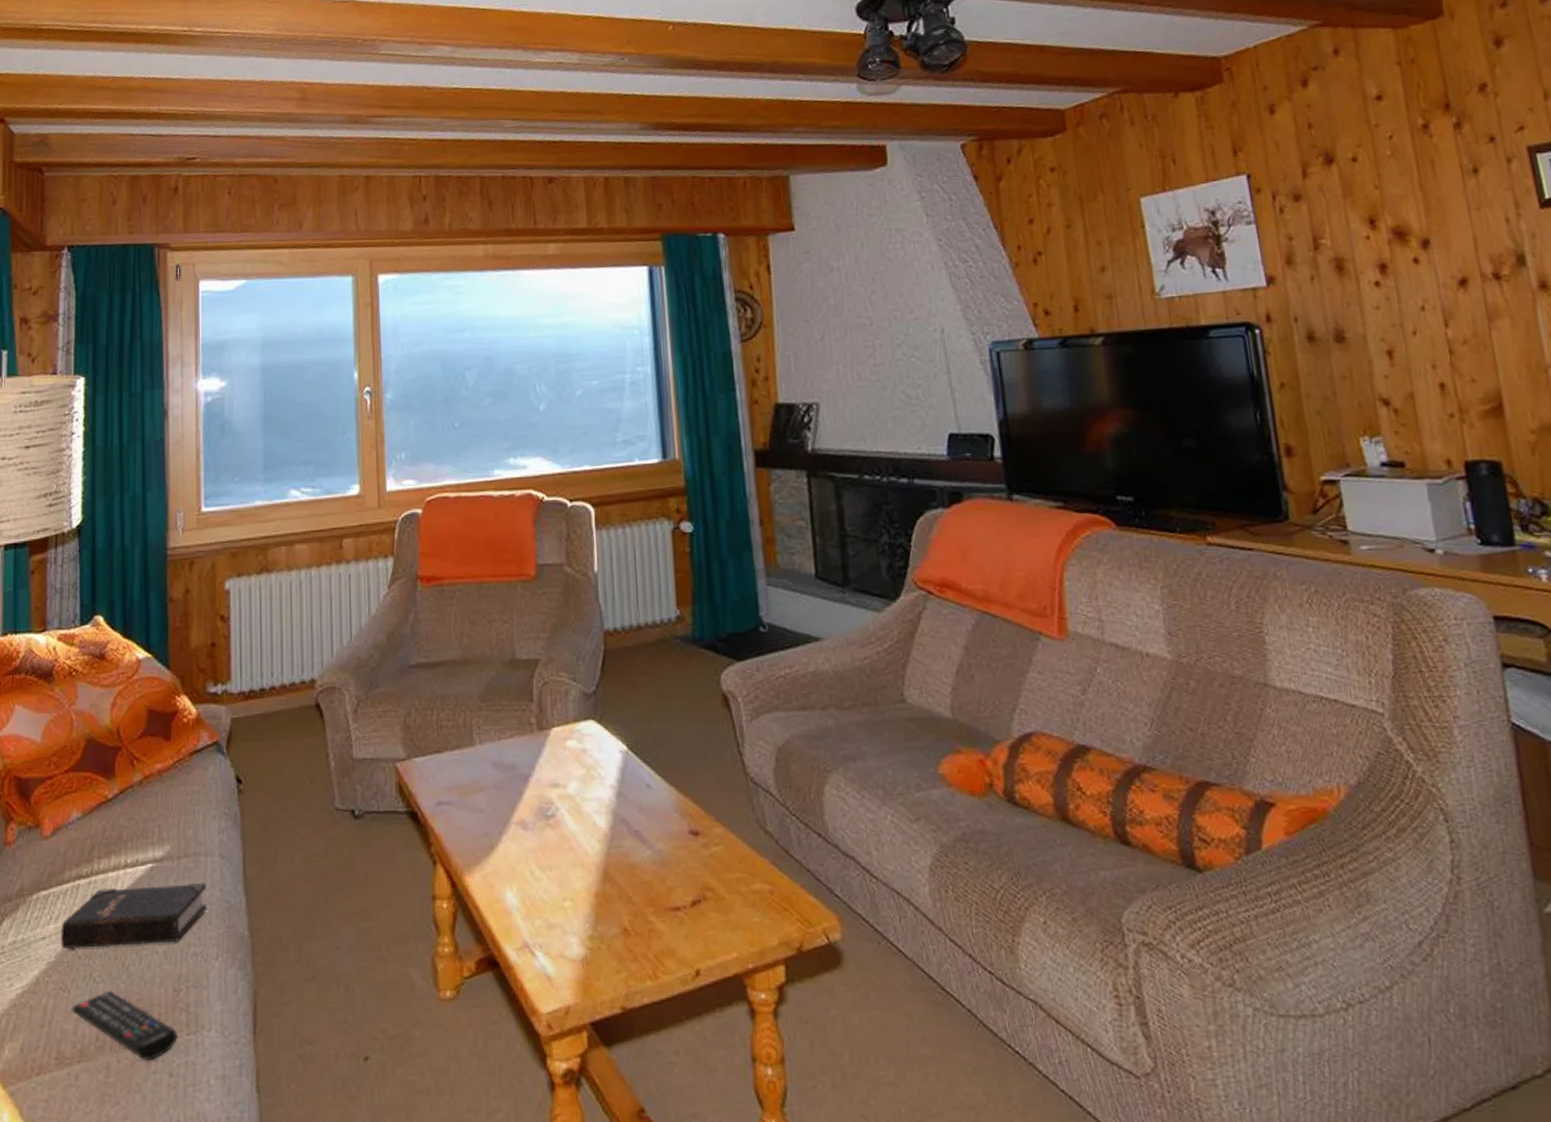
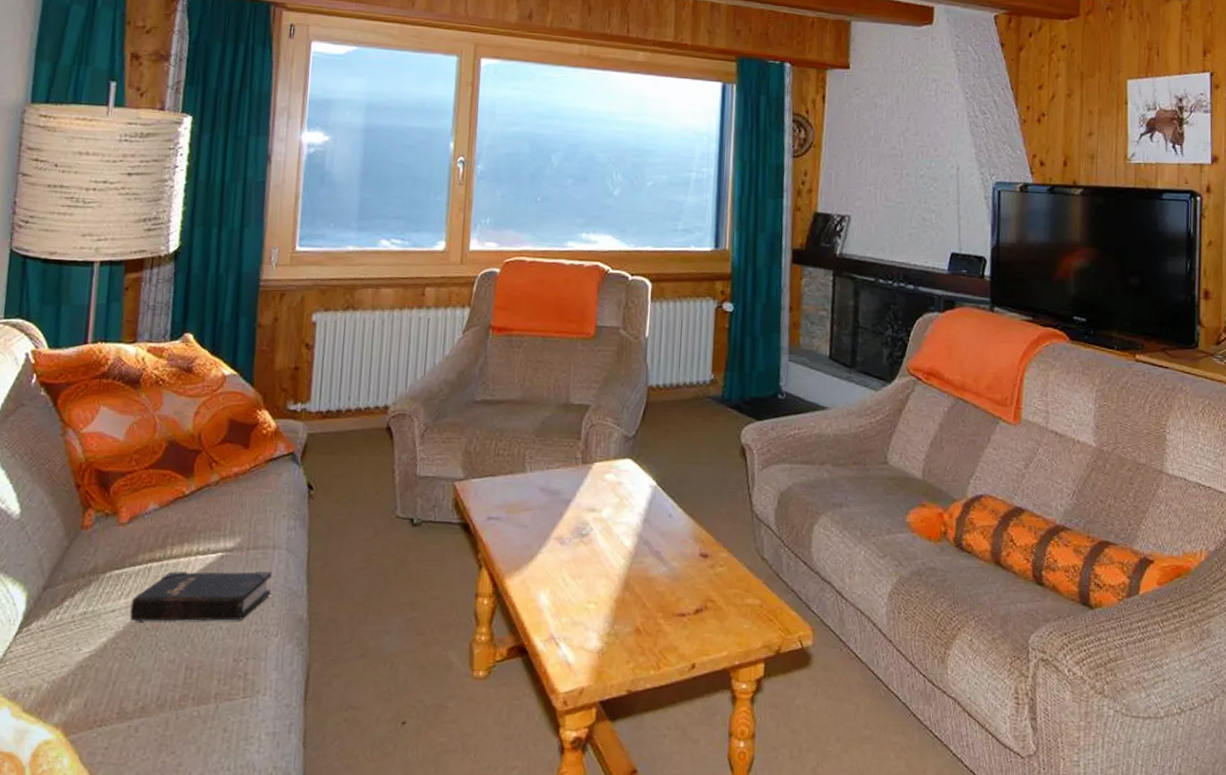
remote control: present [72,991,178,1060] -> none [136,658,234,718]

